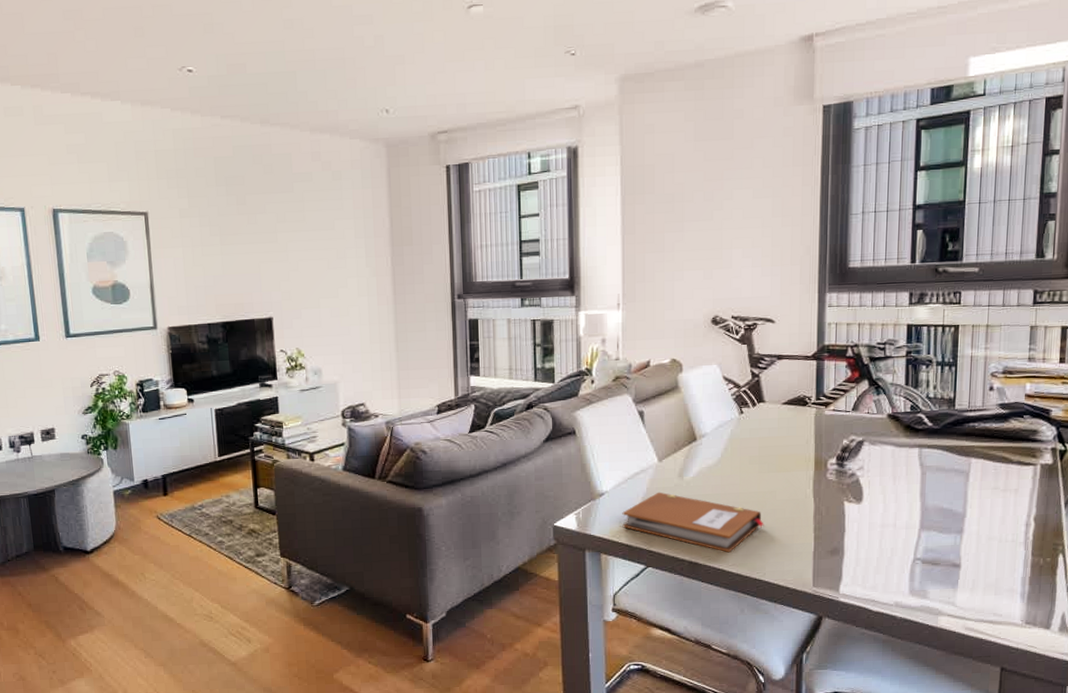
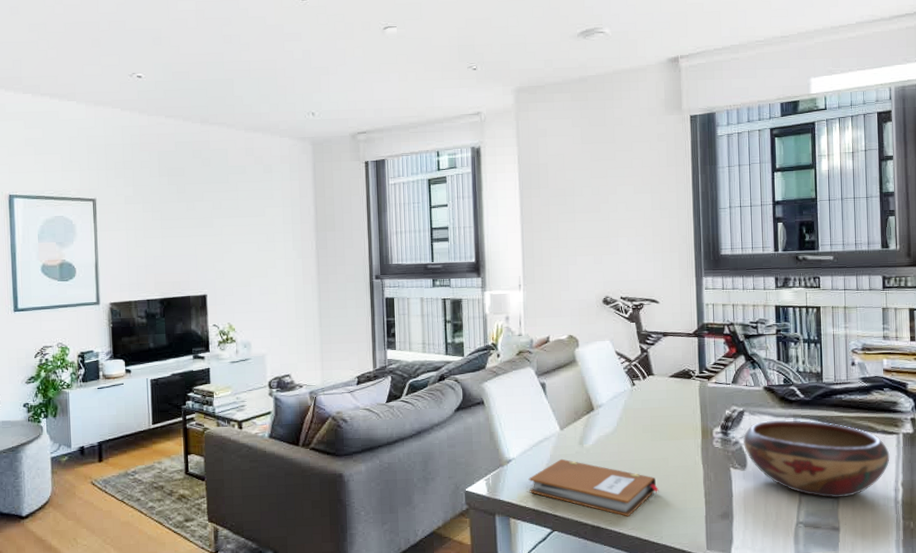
decorative bowl: none [861,449,1024,534] -> present [743,419,890,498]

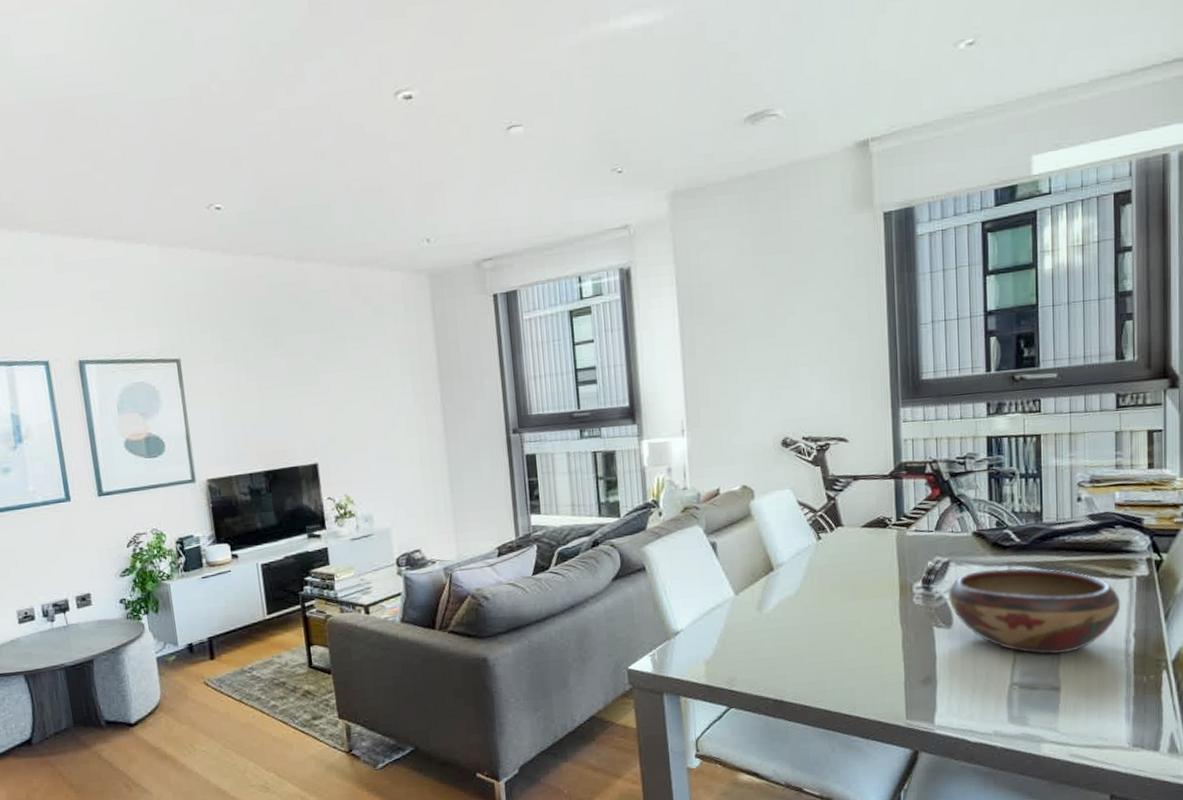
notebook: present [528,458,659,517] -> none [700,627,851,688]

